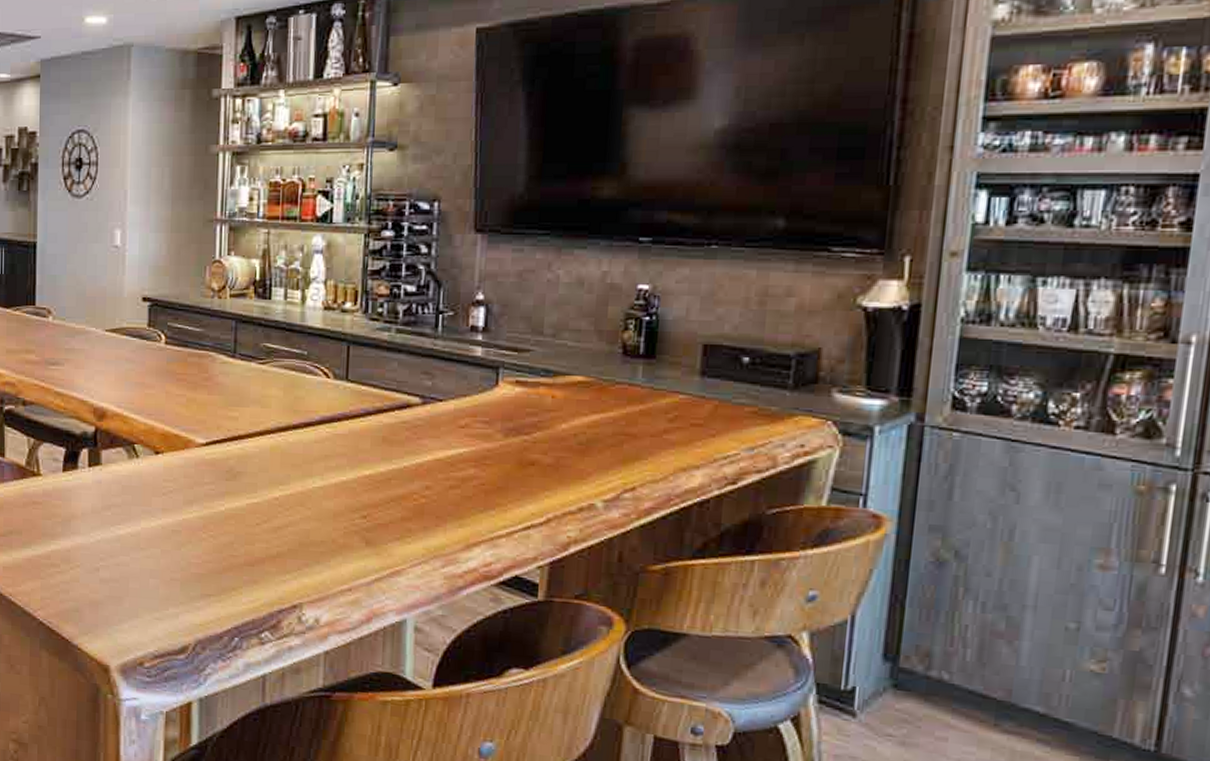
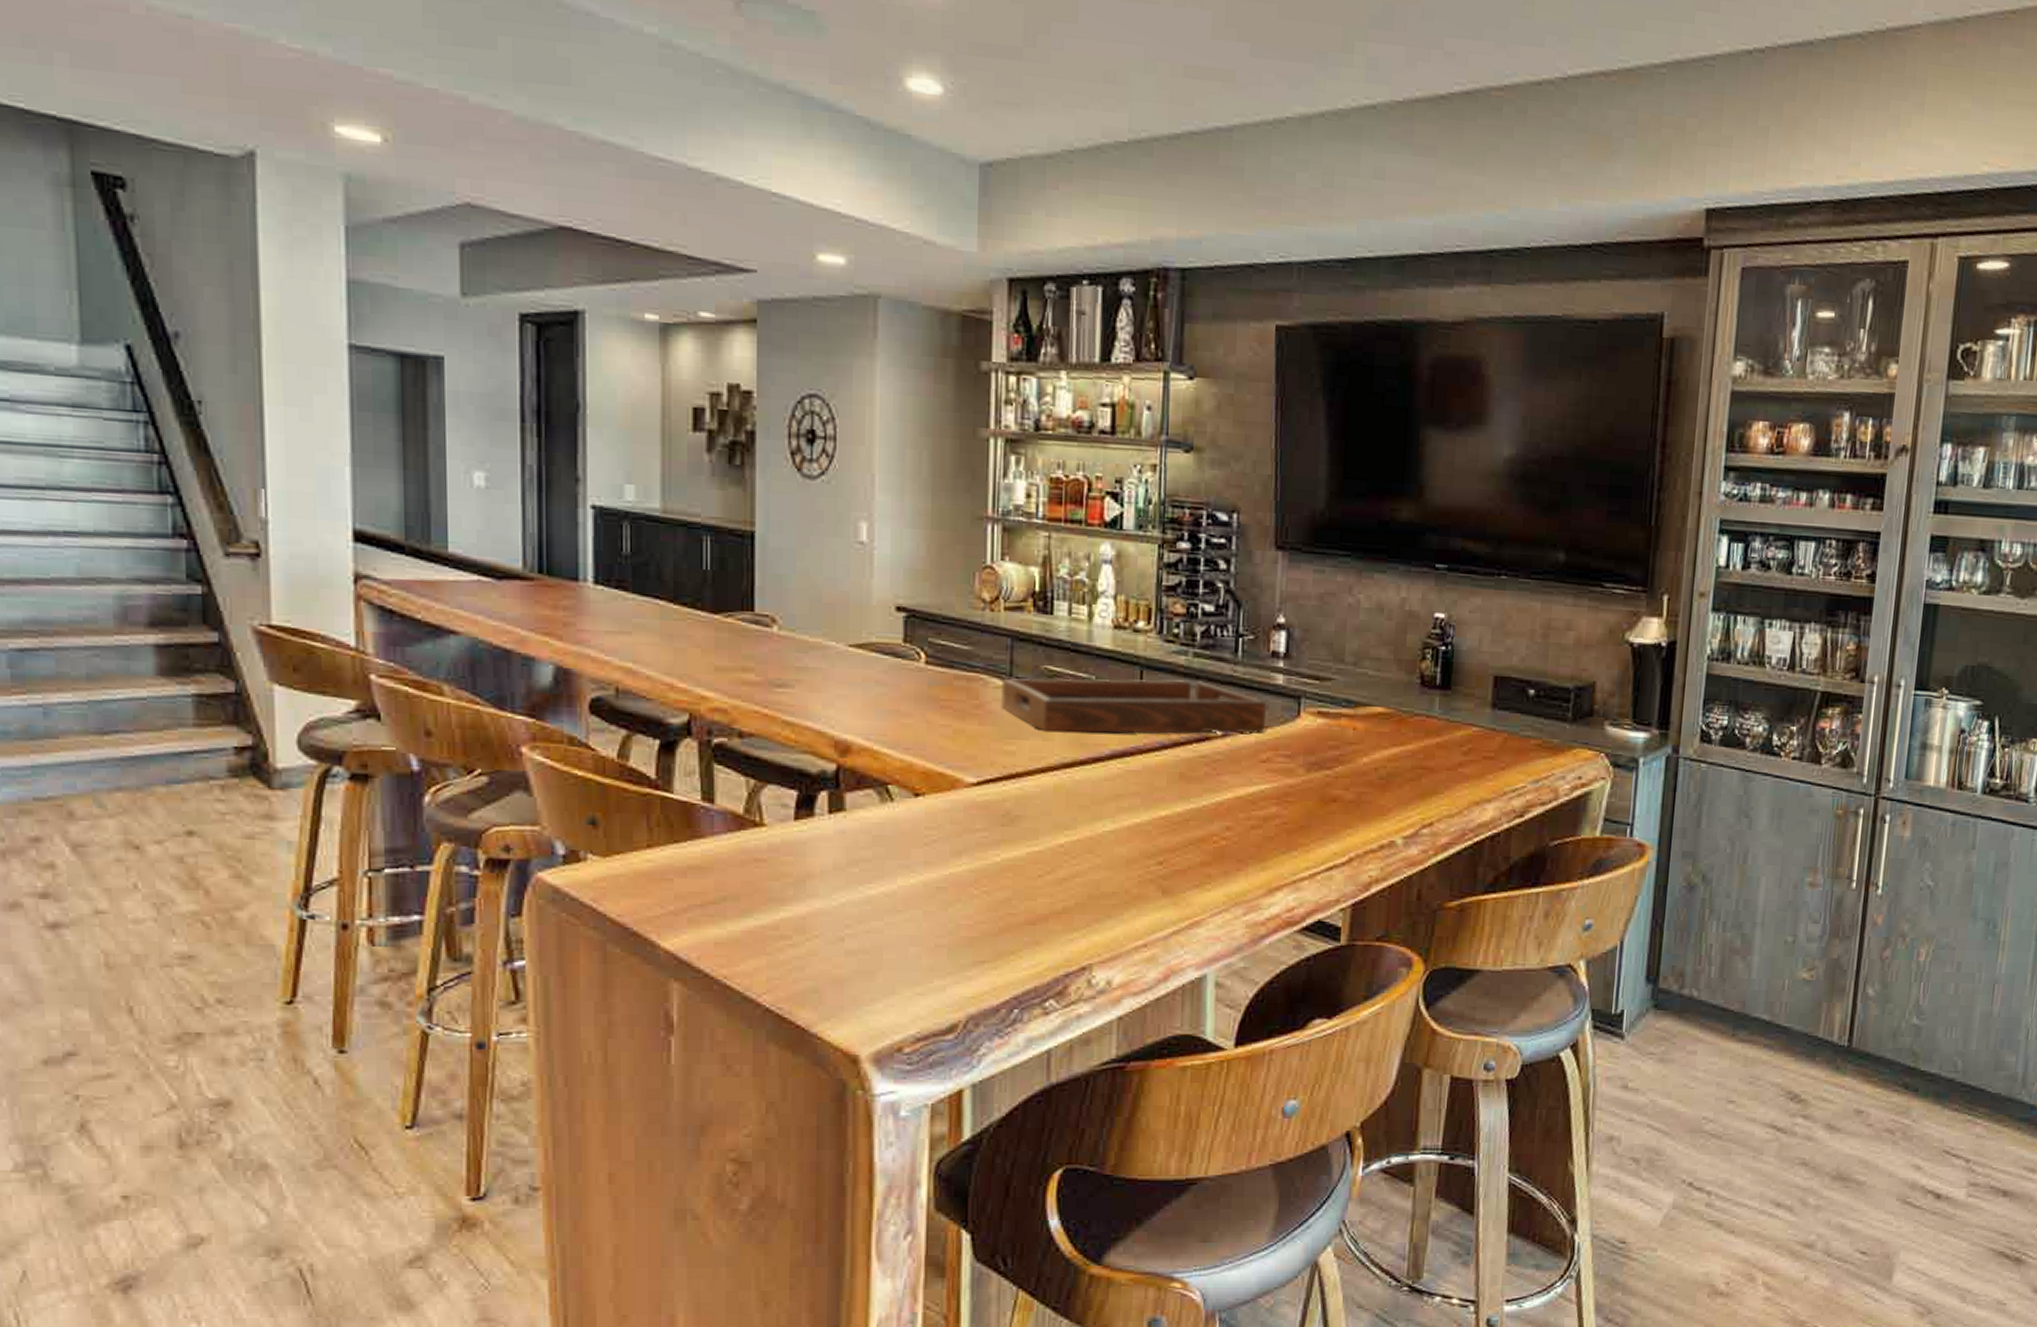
serving tray: none [226,353,466,402] -> present [1000,678,1267,734]

